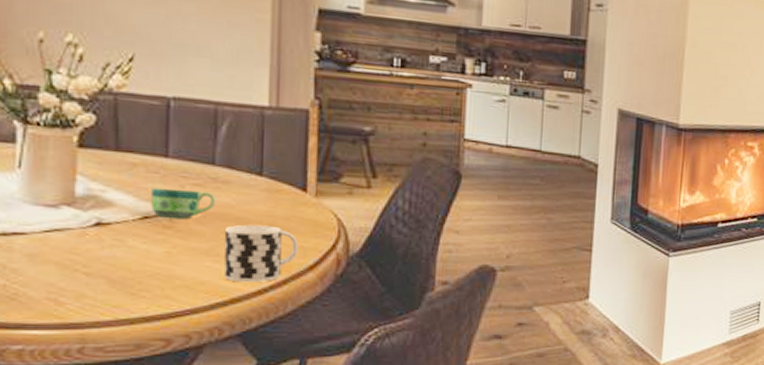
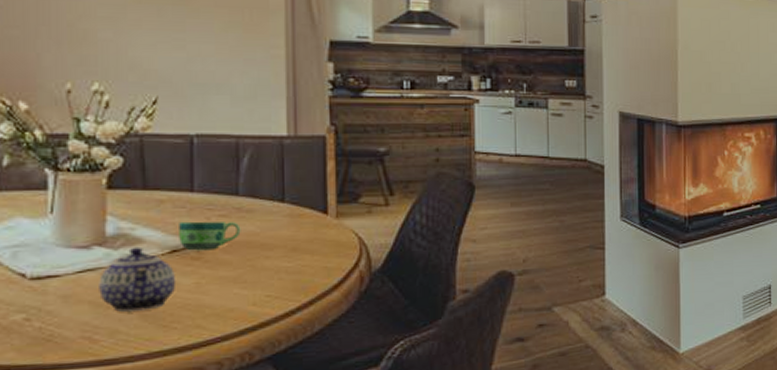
teapot: none [66,210,147,276] -> present [99,247,177,312]
cup: present [224,224,299,283] -> none [250,249,323,307]

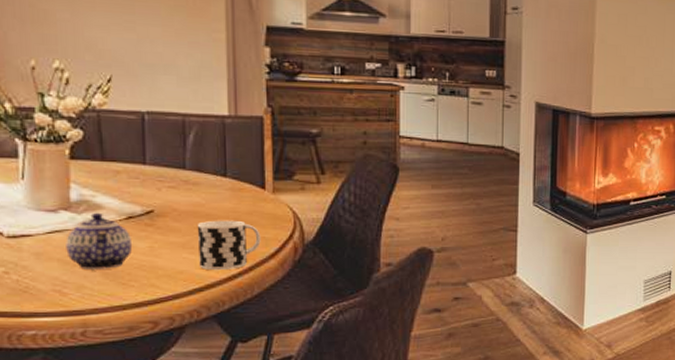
cup: present [179,221,241,251] -> none [134,191,188,218]
cup: none [250,249,323,307] -> present [197,220,261,271]

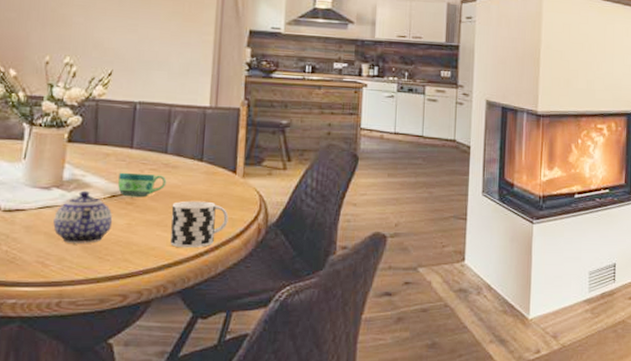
cup: none [134,191,188,218] -> present [118,172,167,198]

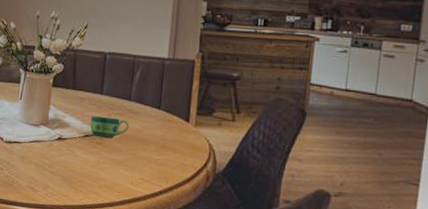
teapot: present [53,190,113,243] -> none [41,129,86,175]
cup: present [170,201,229,248] -> none [131,144,181,188]

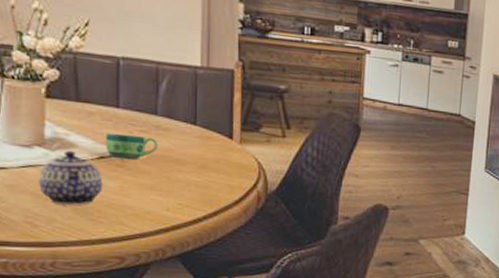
teapot: none [41,129,86,175] -> present [39,150,103,205]

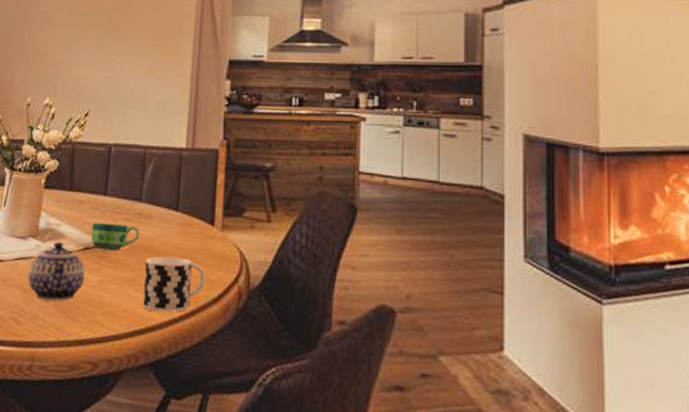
cup: none [165,165,226,213] -> present [143,256,206,312]

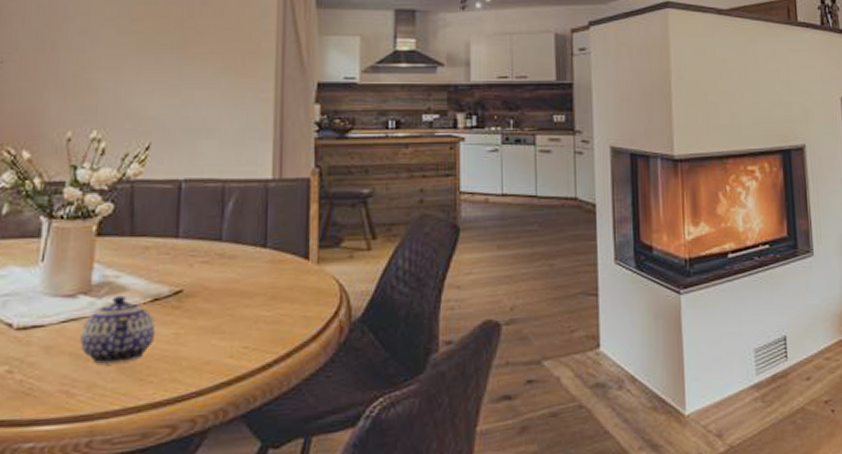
cup: present [91,222,140,251] -> none [161,268,222,300]
cup: present [143,256,206,312] -> none [229,297,302,359]

